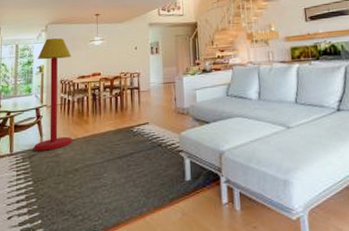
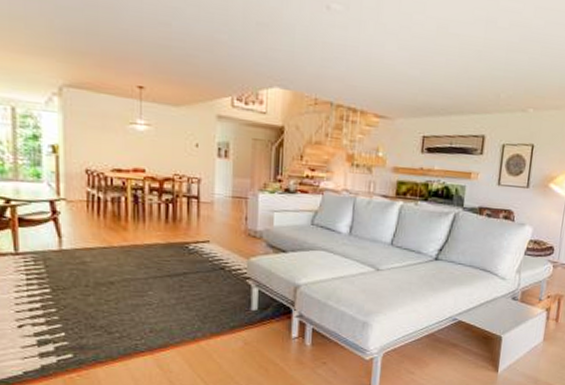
floor lamp: present [34,38,72,152] -> none [47,107,105,256]

